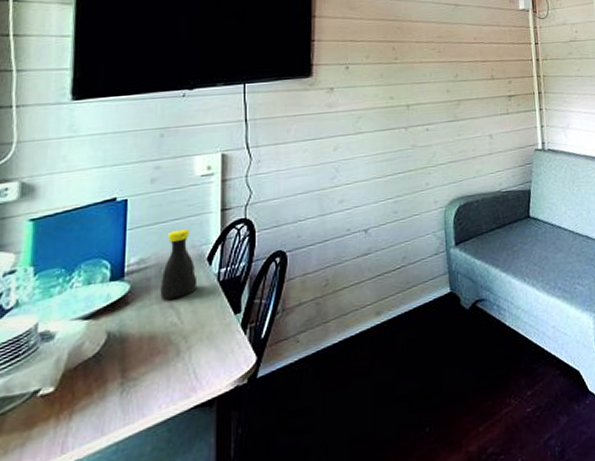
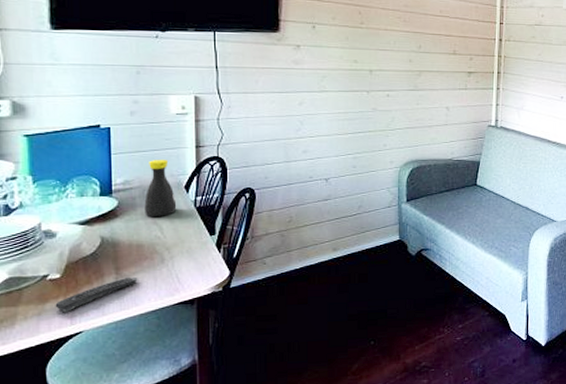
remote control: none [44,379,148,438] -> present [55,277,138,312]

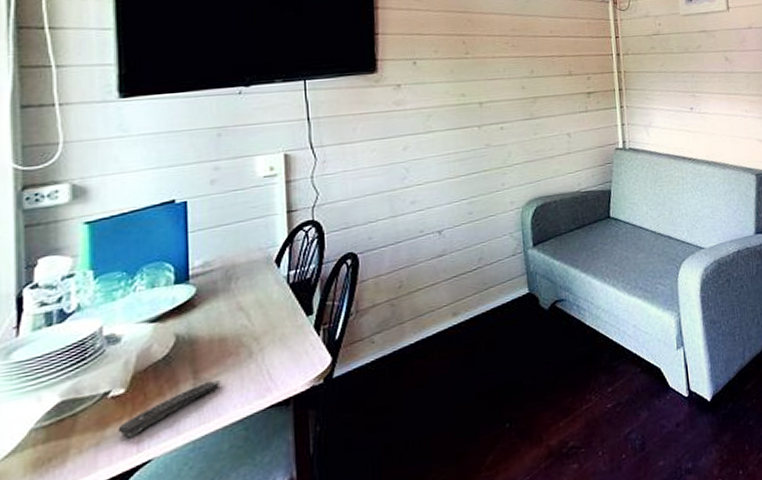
bottle: present [144,159,177,216] -> none [227,230,267,302]

